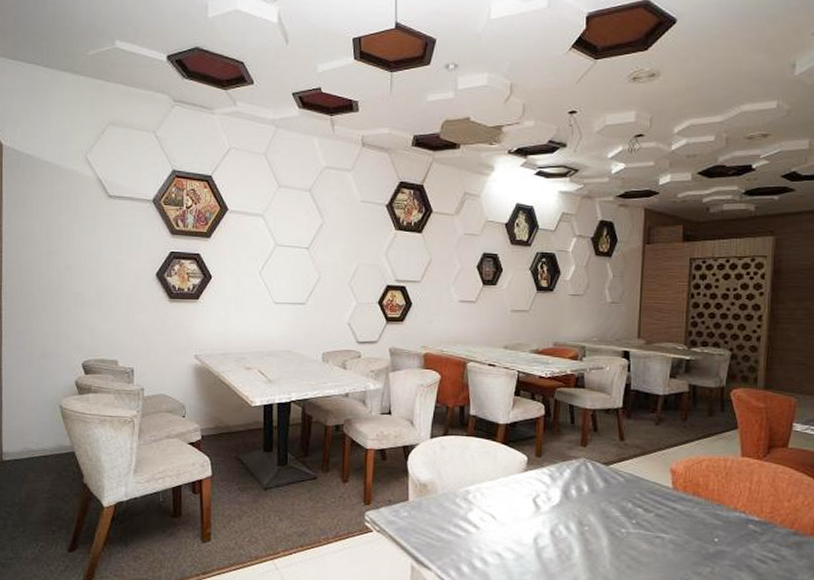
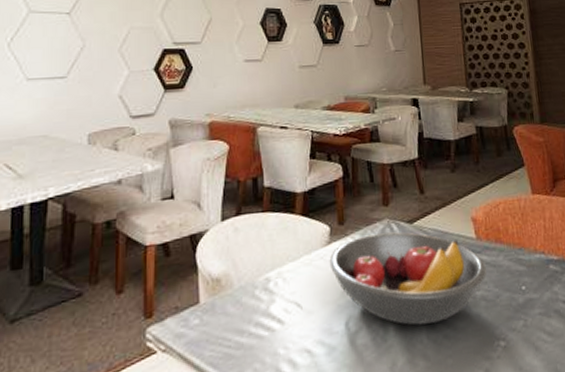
fruit bowl: none [524,469,679,554] -> present [329,232,487,326]

